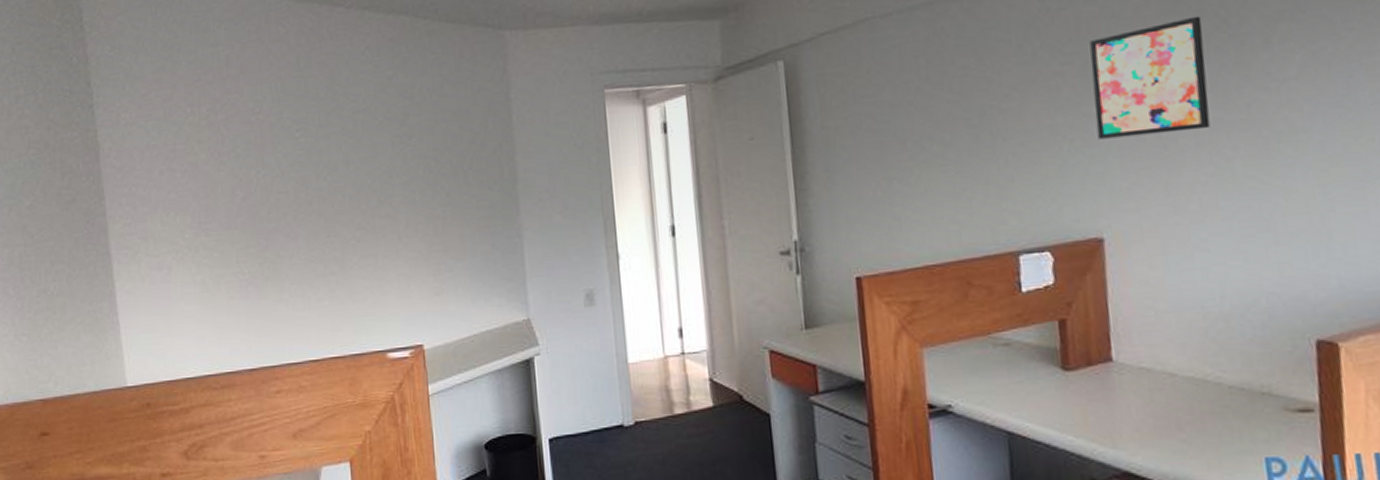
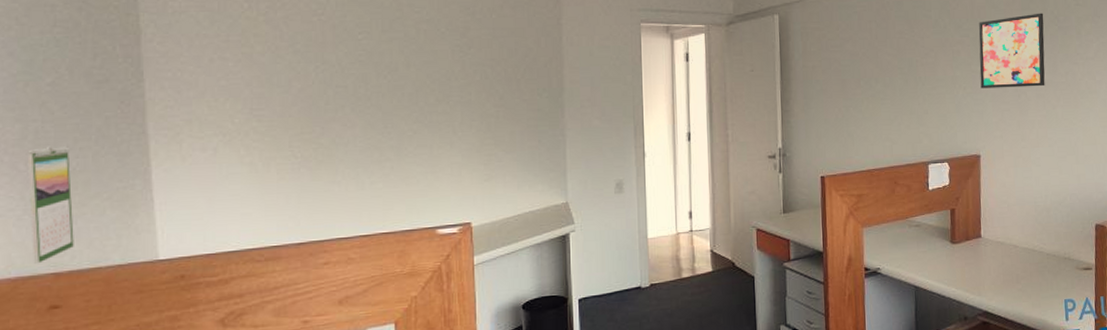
calendar: none [13,270,56,390] -> present [26,146,74,264]

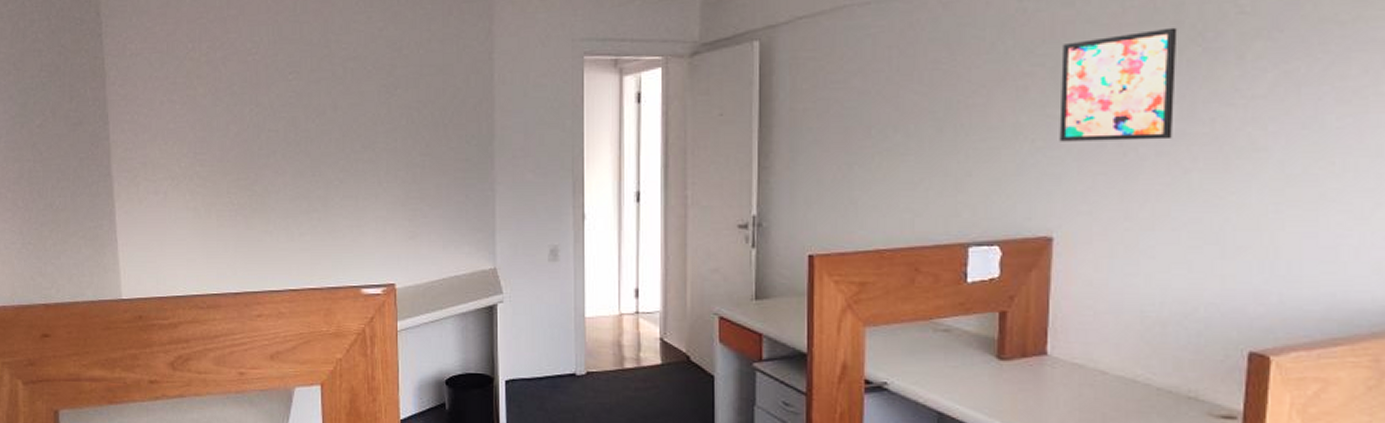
calendar: present [26,146,74,264] -> none [23,185,58,294]

